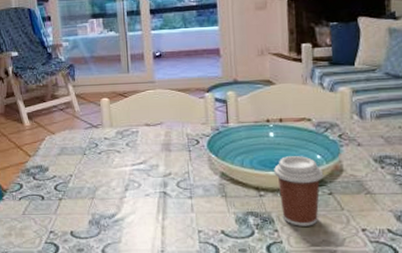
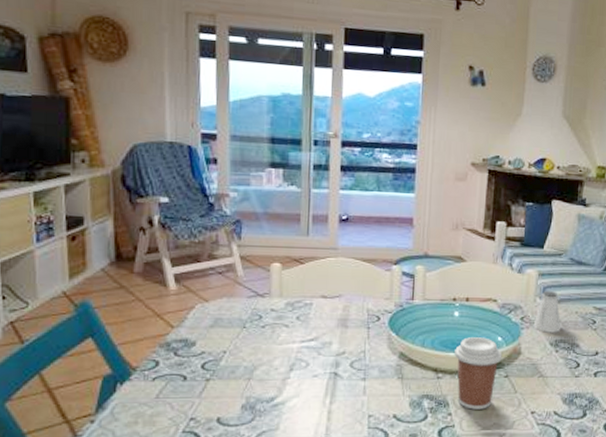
saltshaker: none [353,106,385,149] -> present [533,290,561,333]

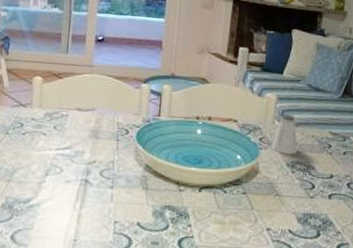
coffee cup: present [455,337,502,410] -> none [196,154,241,223]

